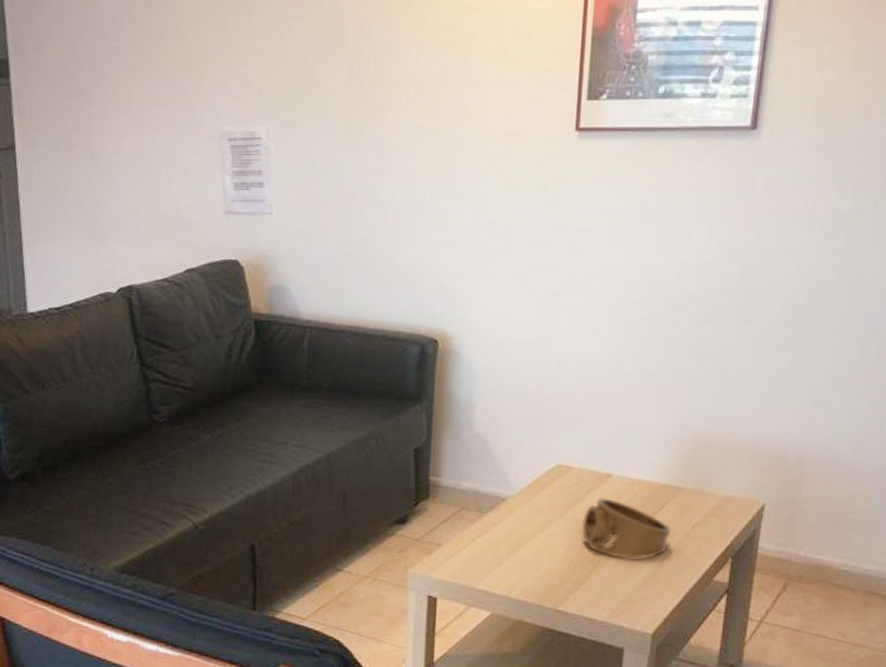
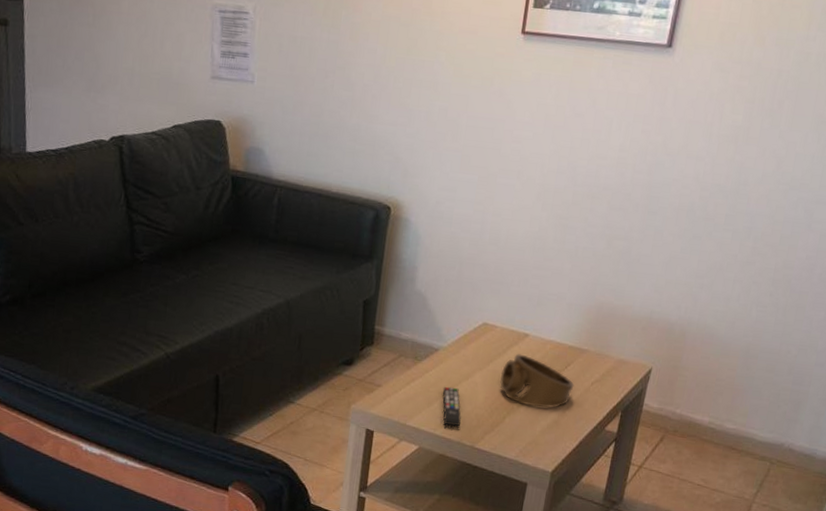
remote control: none [514,541,539,587] -> present [442,386,461,427]

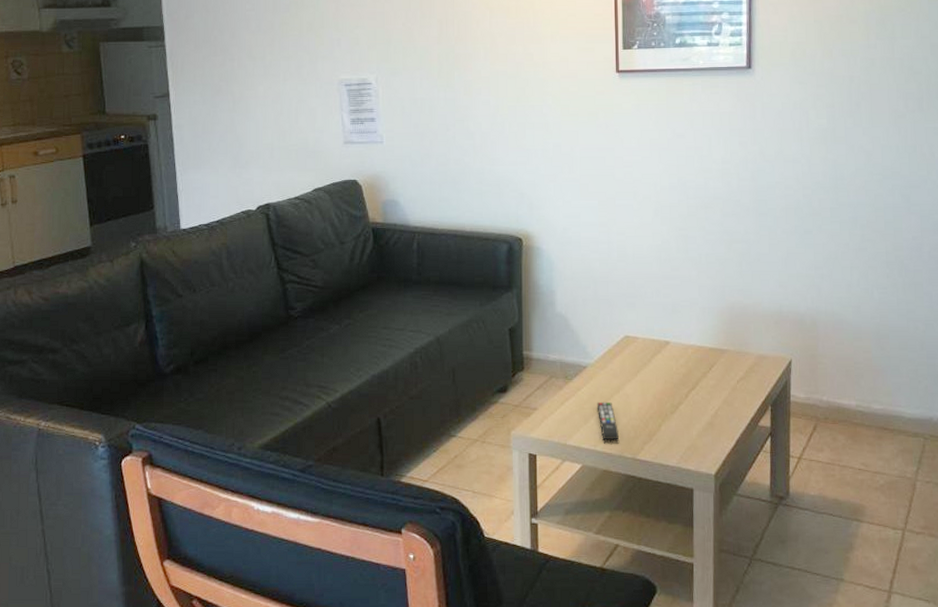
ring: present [500,353,574,408] -> none [650,361,721,411]

